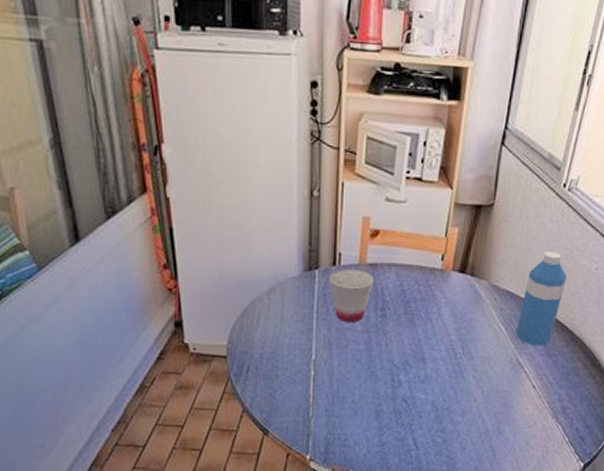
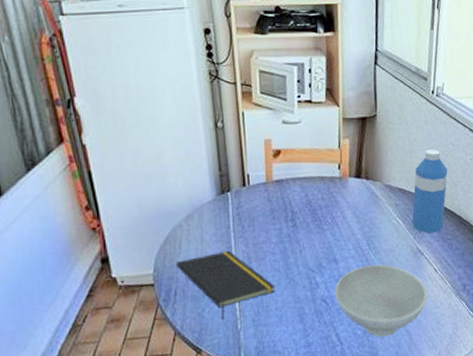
notepad: none [251,333,355,404] -> present [175,251,276,320]
cup: present [329,269,374,323] -> none [241,187,282,237]
bowl: none [417,370,521,449] -> present [334,264,428,338]

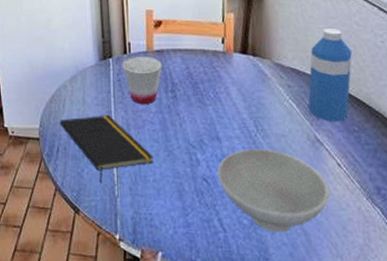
cup: none [241,187,282,237] -> present [122,57,162,105]

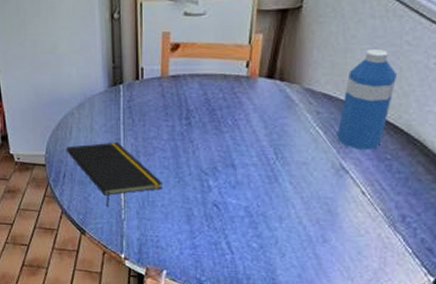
cup: present [122,57,162,105] -> none [133,82,177,132]
bowl: present [216,148,330,233] -> none [228,176,349,256]

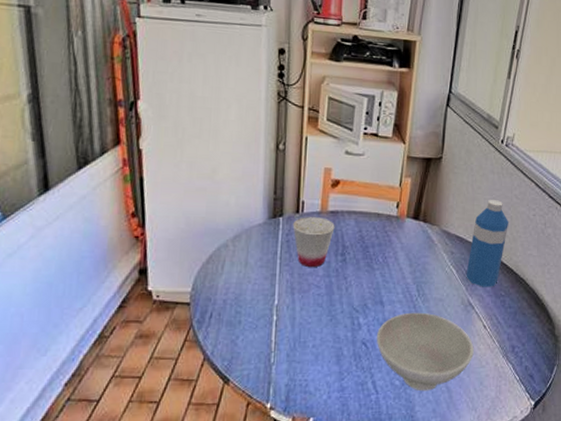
notepad: present [66,143,164,207] -> none [215,279,316,350]
cup: none [133,82,177,132] -> present [292,217,335,268]
bowl: none [228,176,349,256] -> present [376,312,474,392]

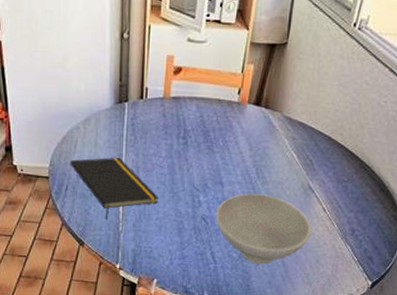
notepad: none [215,279,316,350] -> present [69,158,159,219]
cup: present [292,217,335,268] -> none [137,102,177,150]
water bottle: present [466,200,508,287] -> none [307,86,356,173]

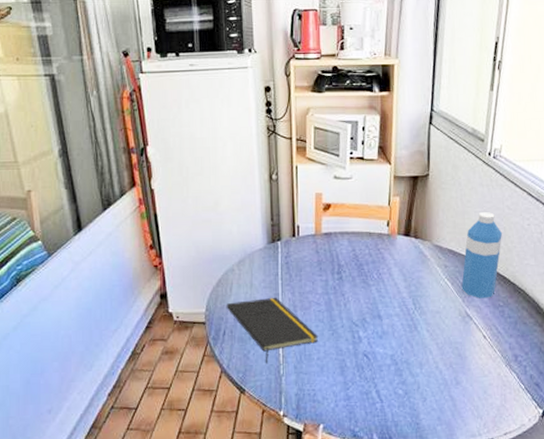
bowl: present [215,193,312,265] -> none [376,324,475,400]
water bottle: none [307,86,356,173] -> present [461,212,502,298]

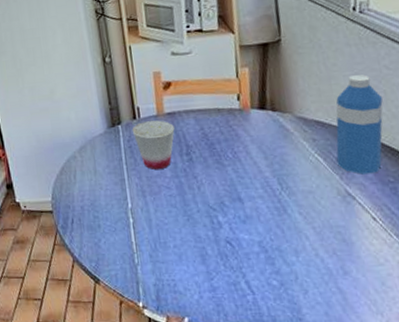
notepad: present [226,298,319,363] -> none [71,183,173,252]
cup: none [290,239,330,287] -> present [132,120,175,170]

